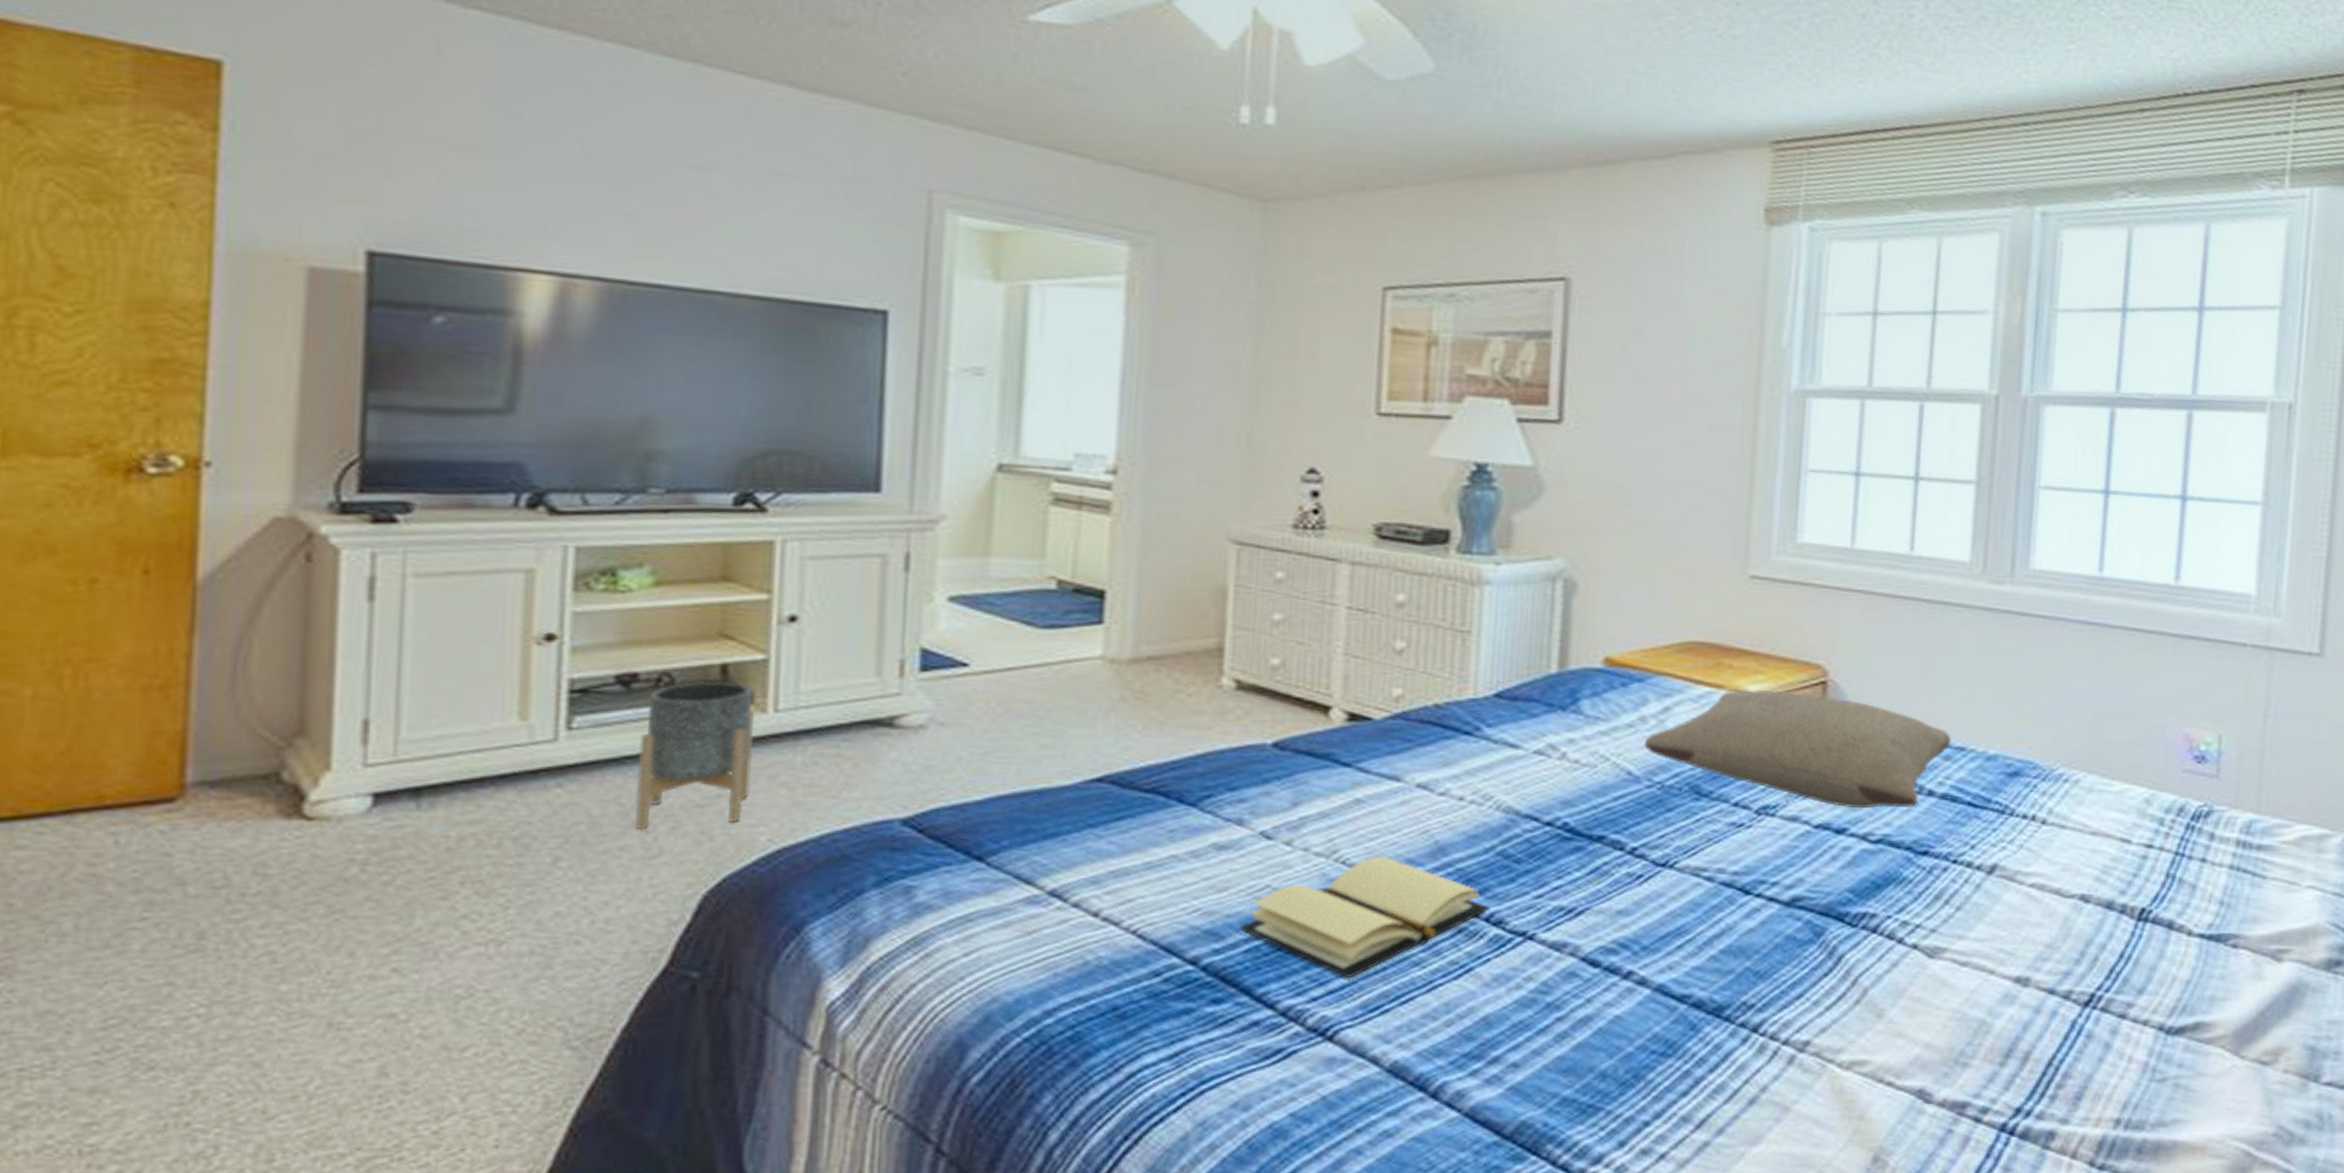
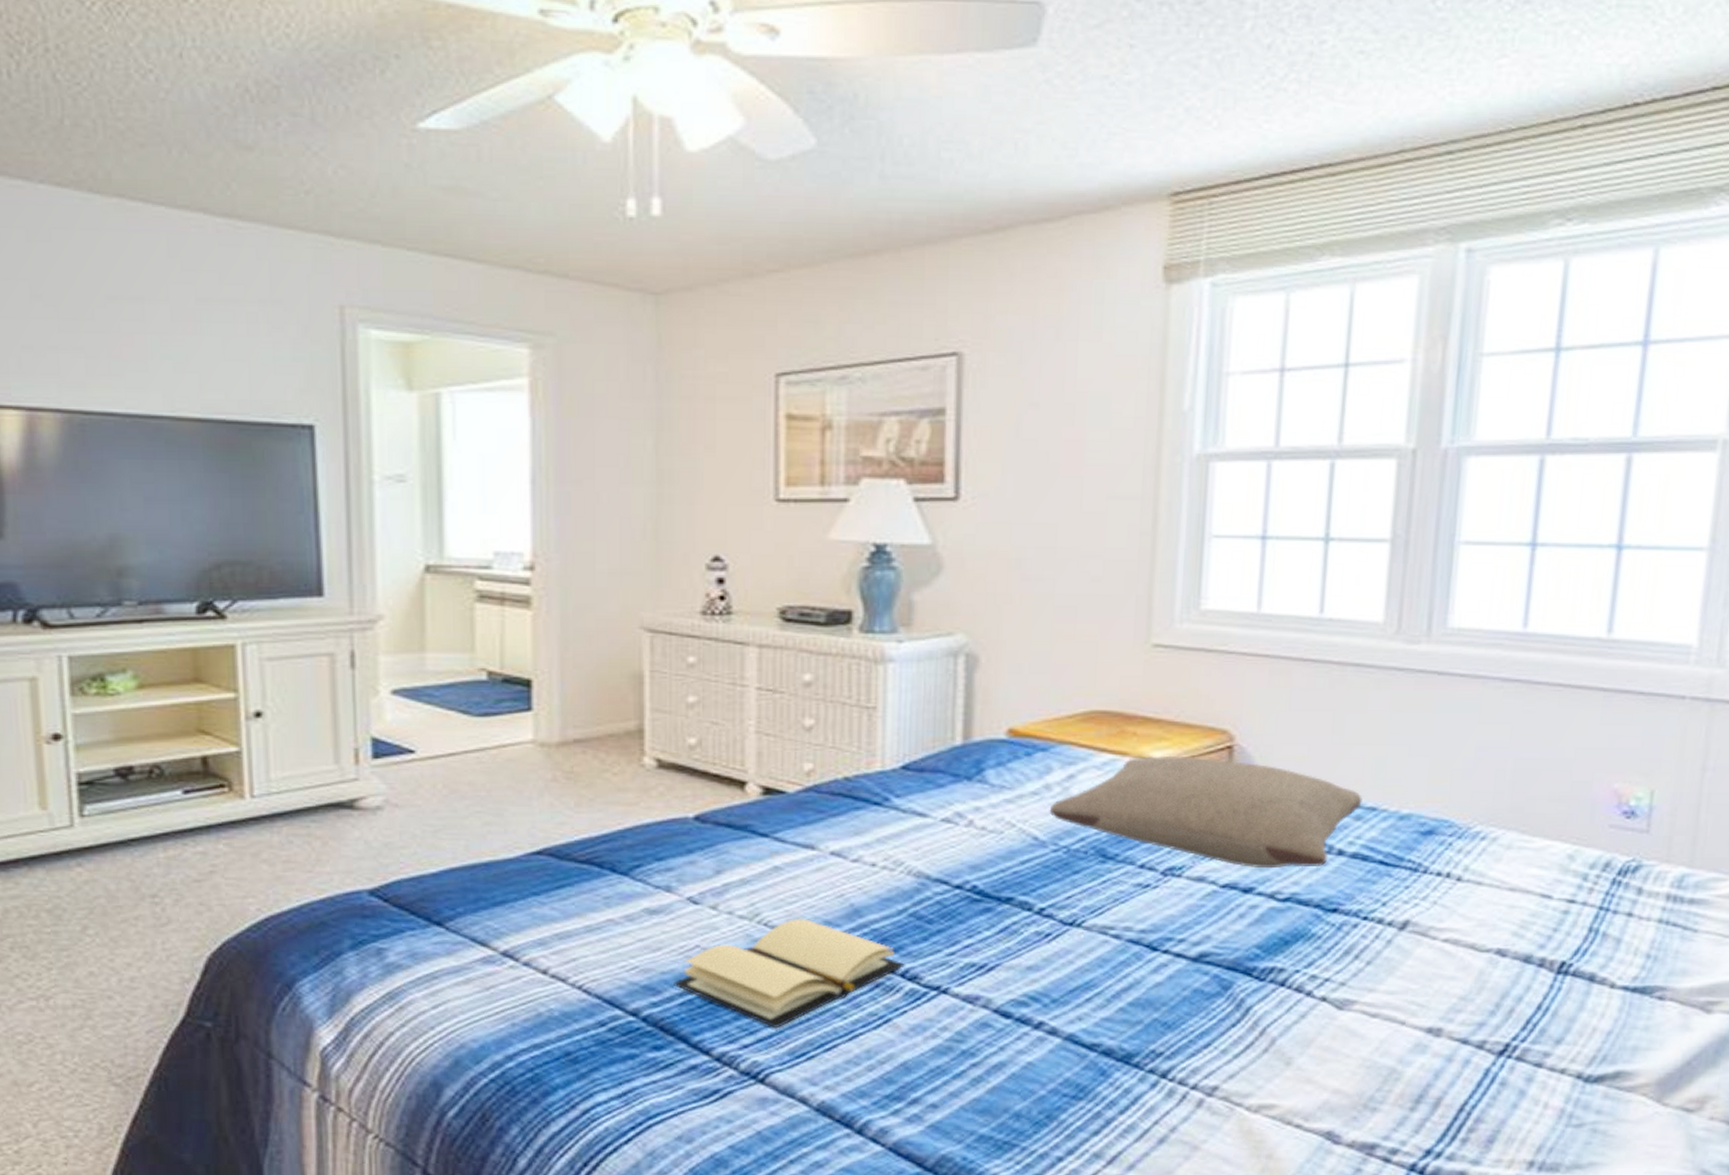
planter: present [635,681,754,831] -> none [141,771,237,903]

